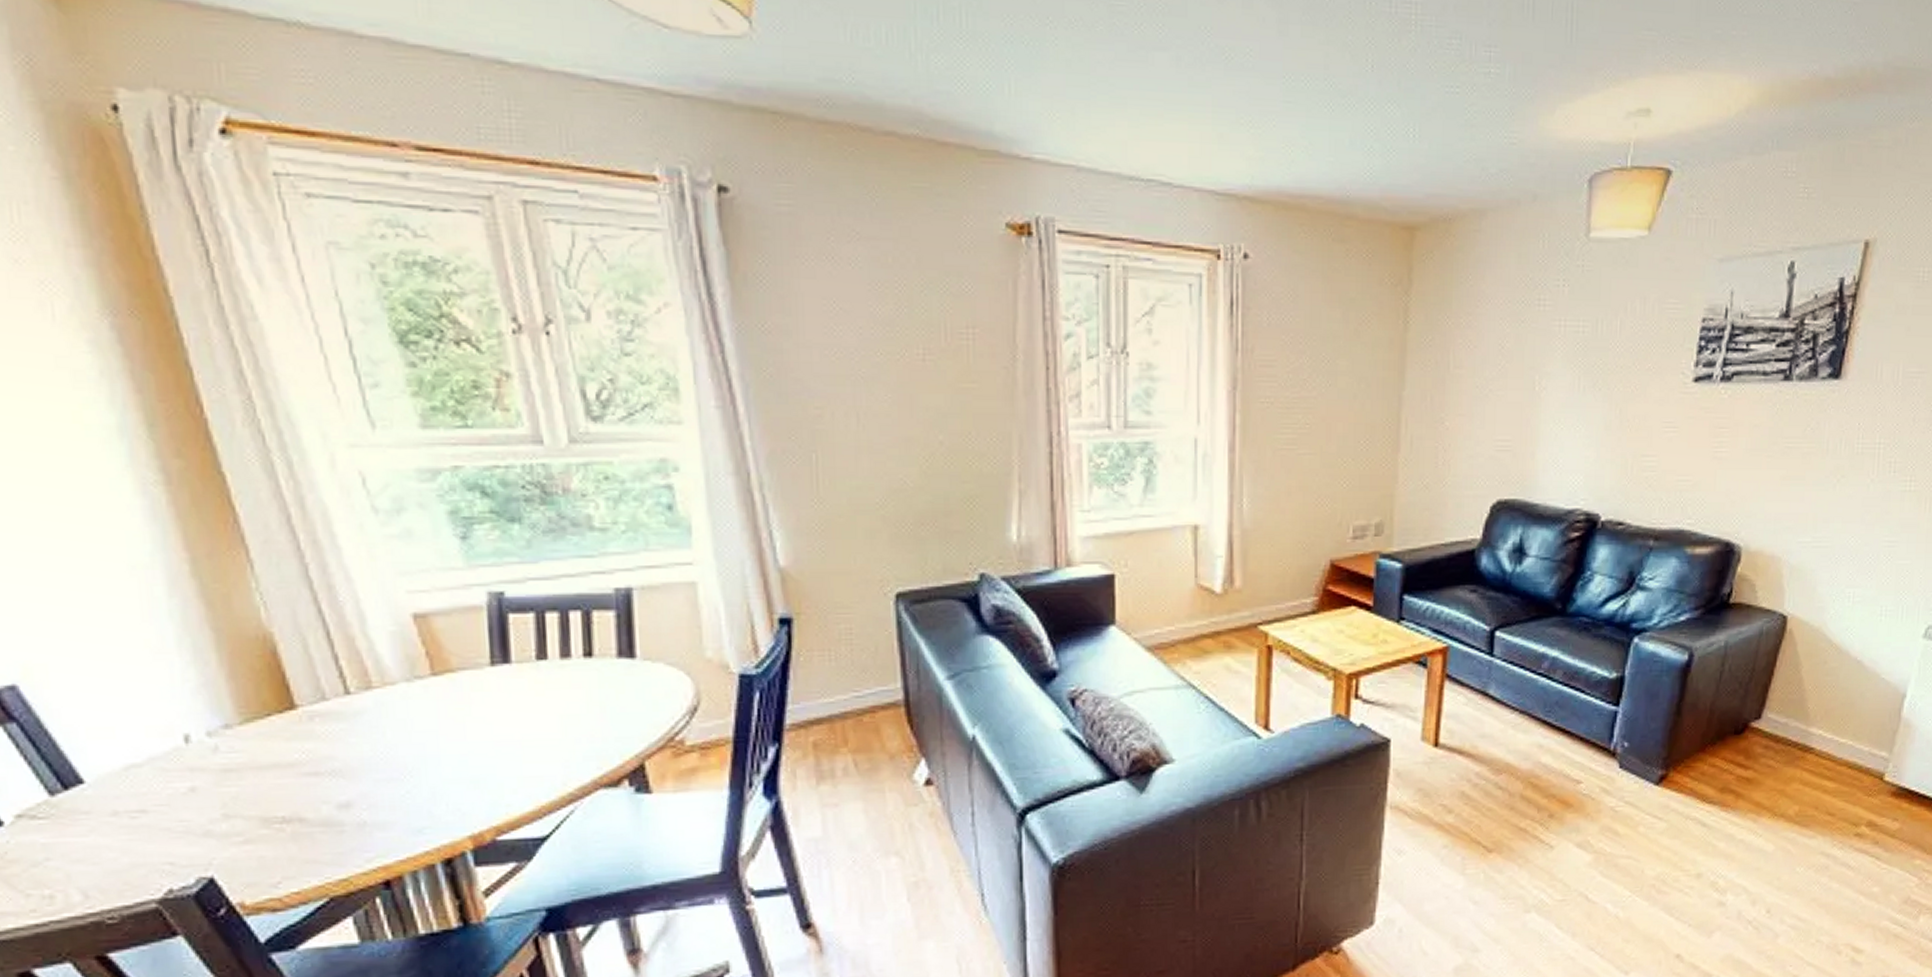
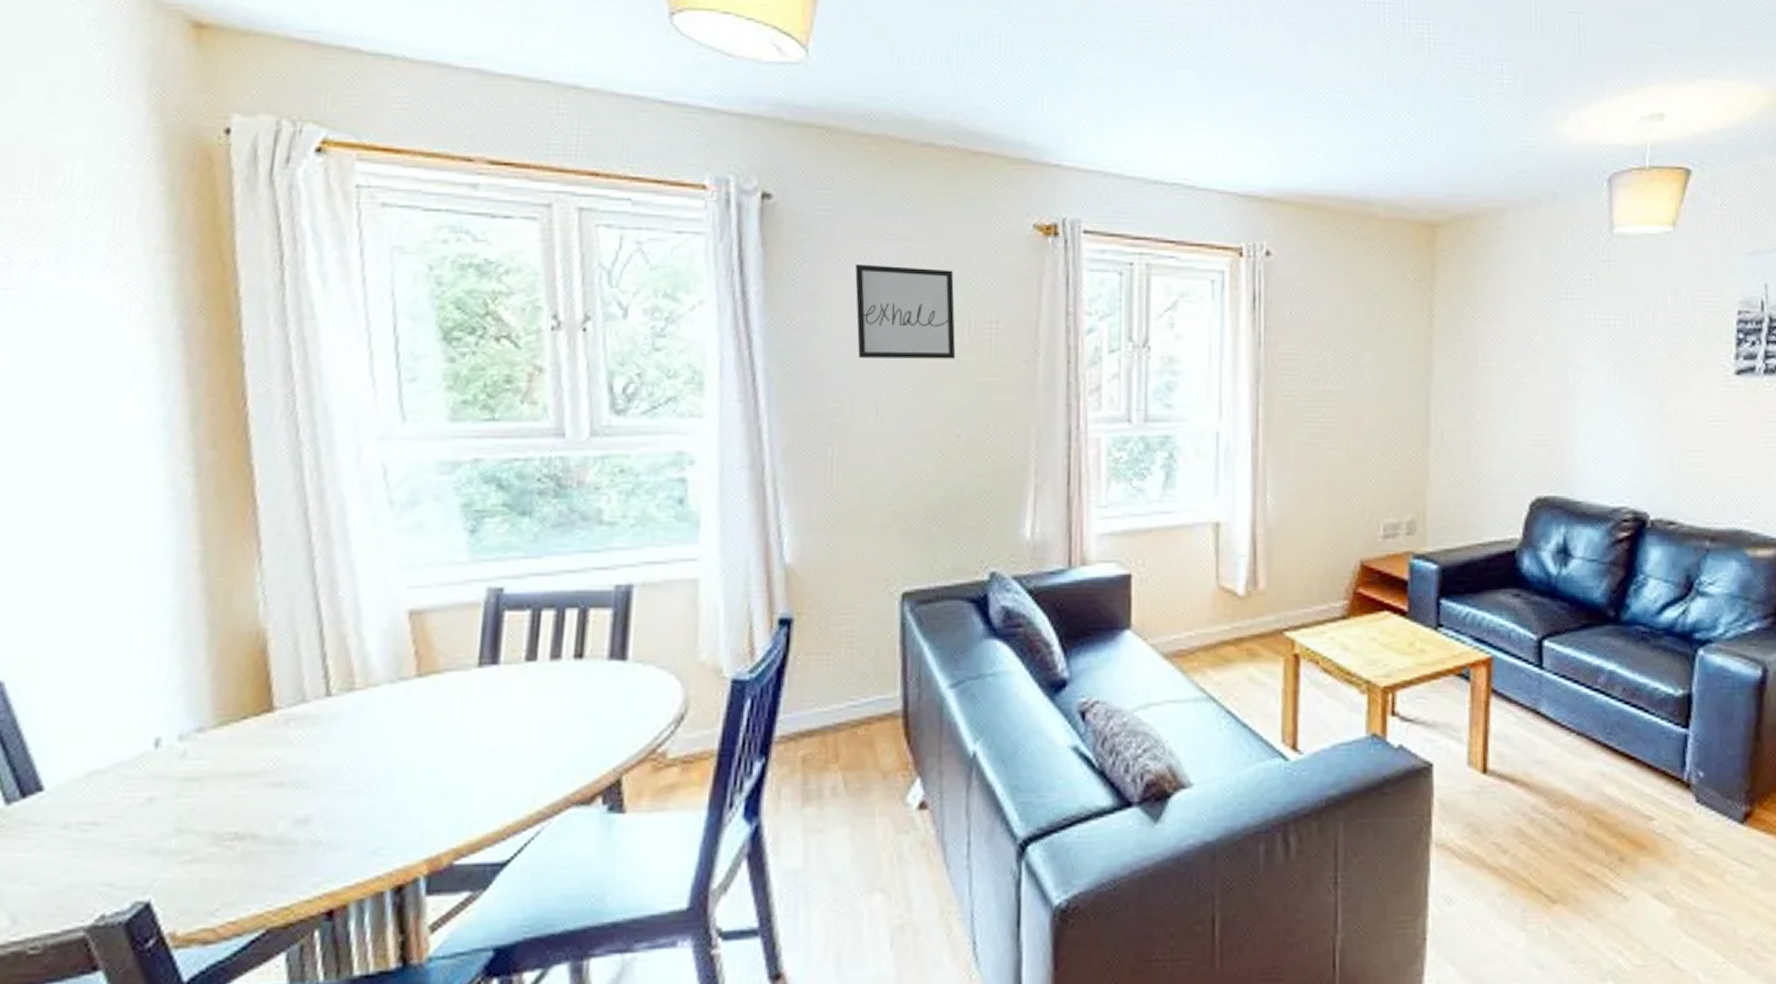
wall art: none [824,264,934,365] -> present [855,263,956,359]

